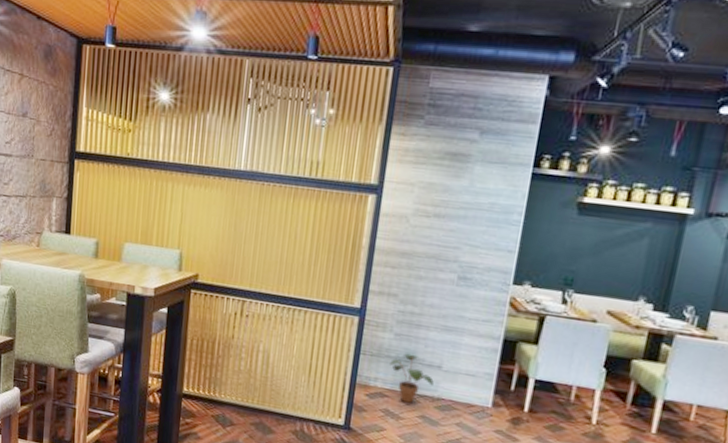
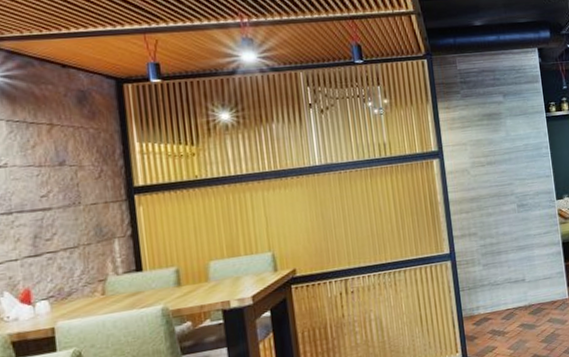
potted plant: present [390,354,434,403] -> none [485,277,523,319]

